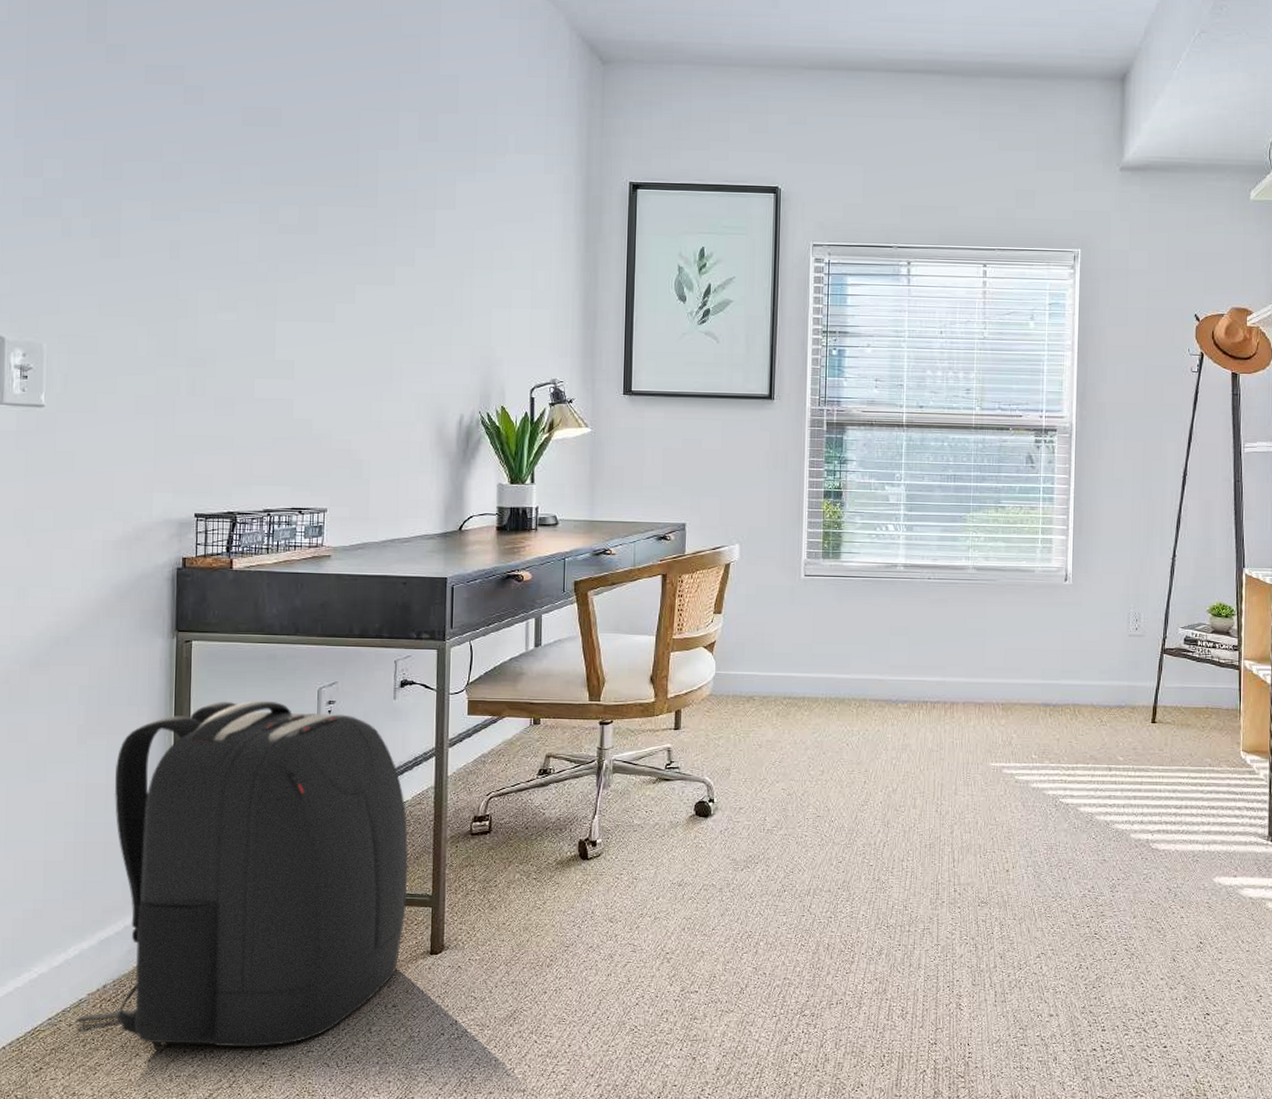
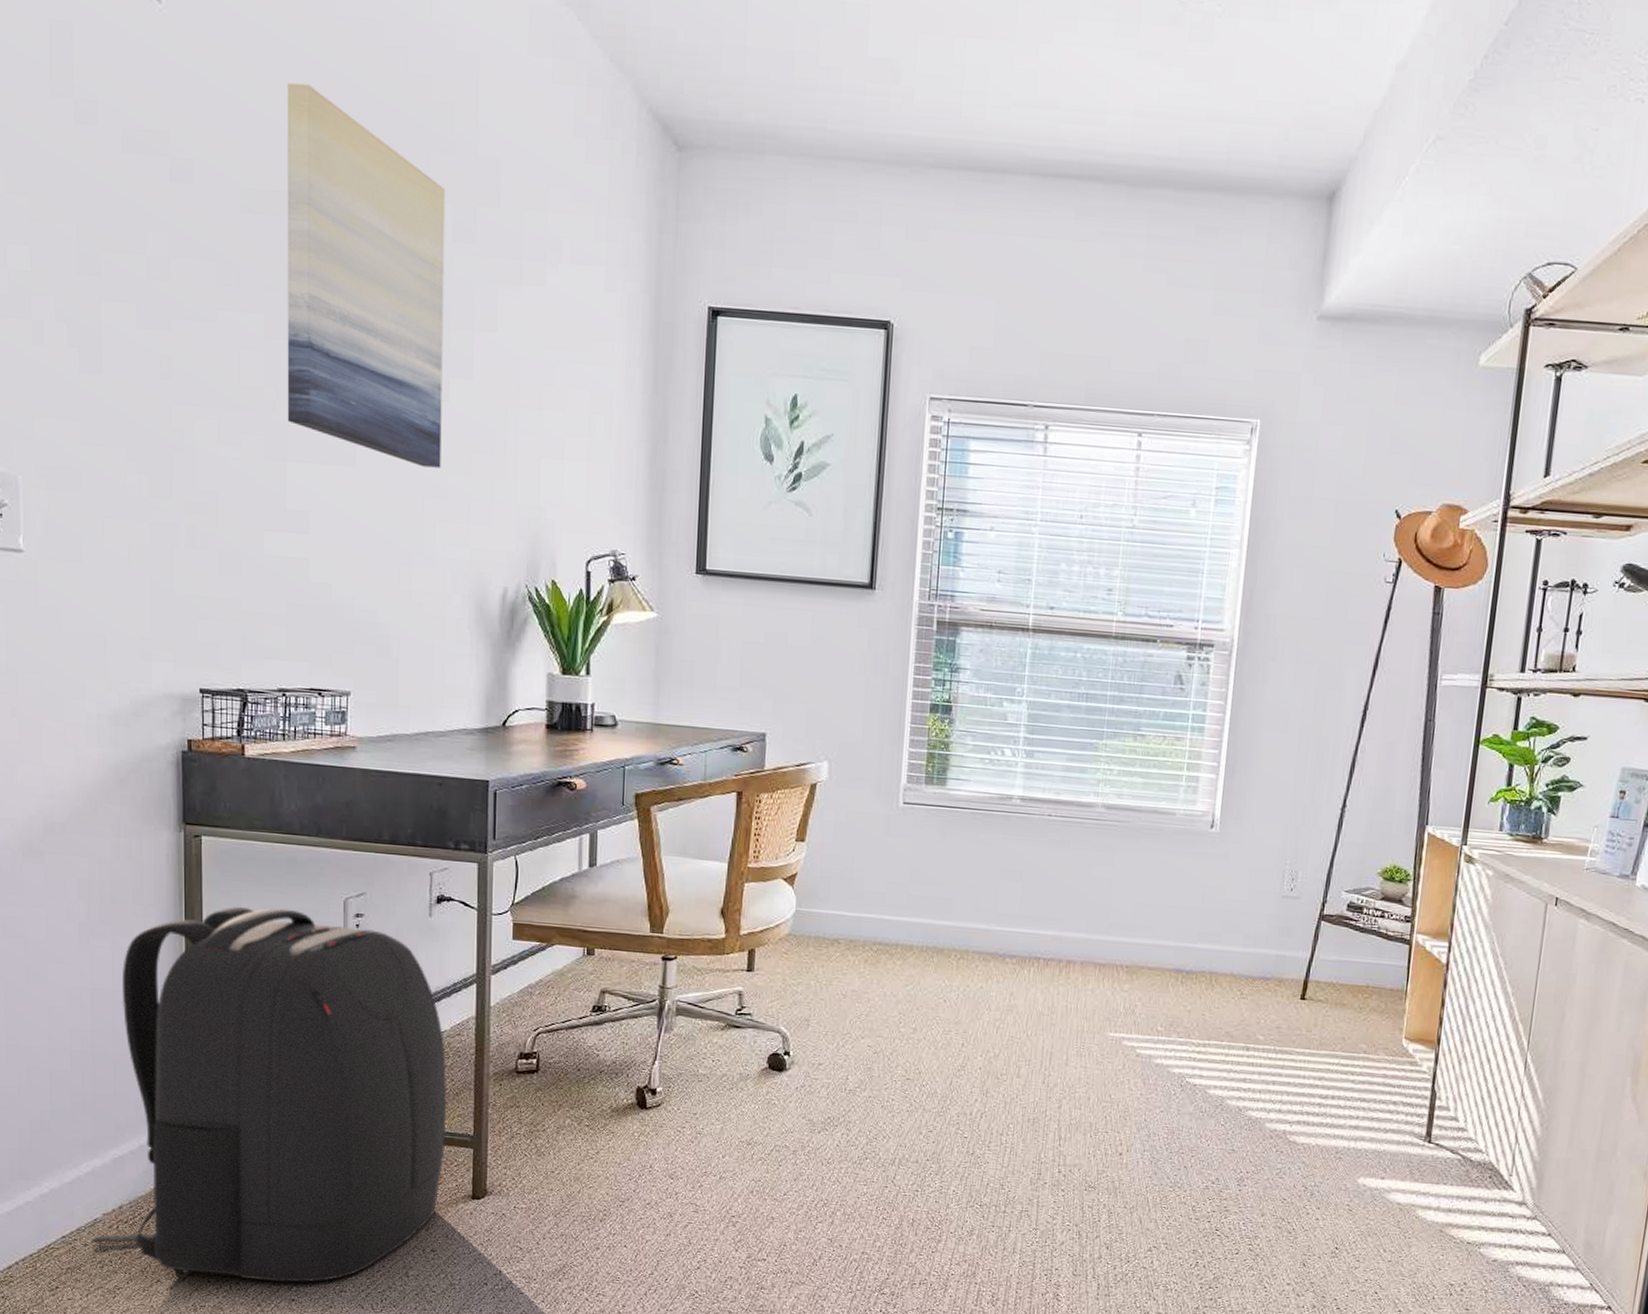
wall art: none [277,26,413,320] -> present [287,83,446,468]

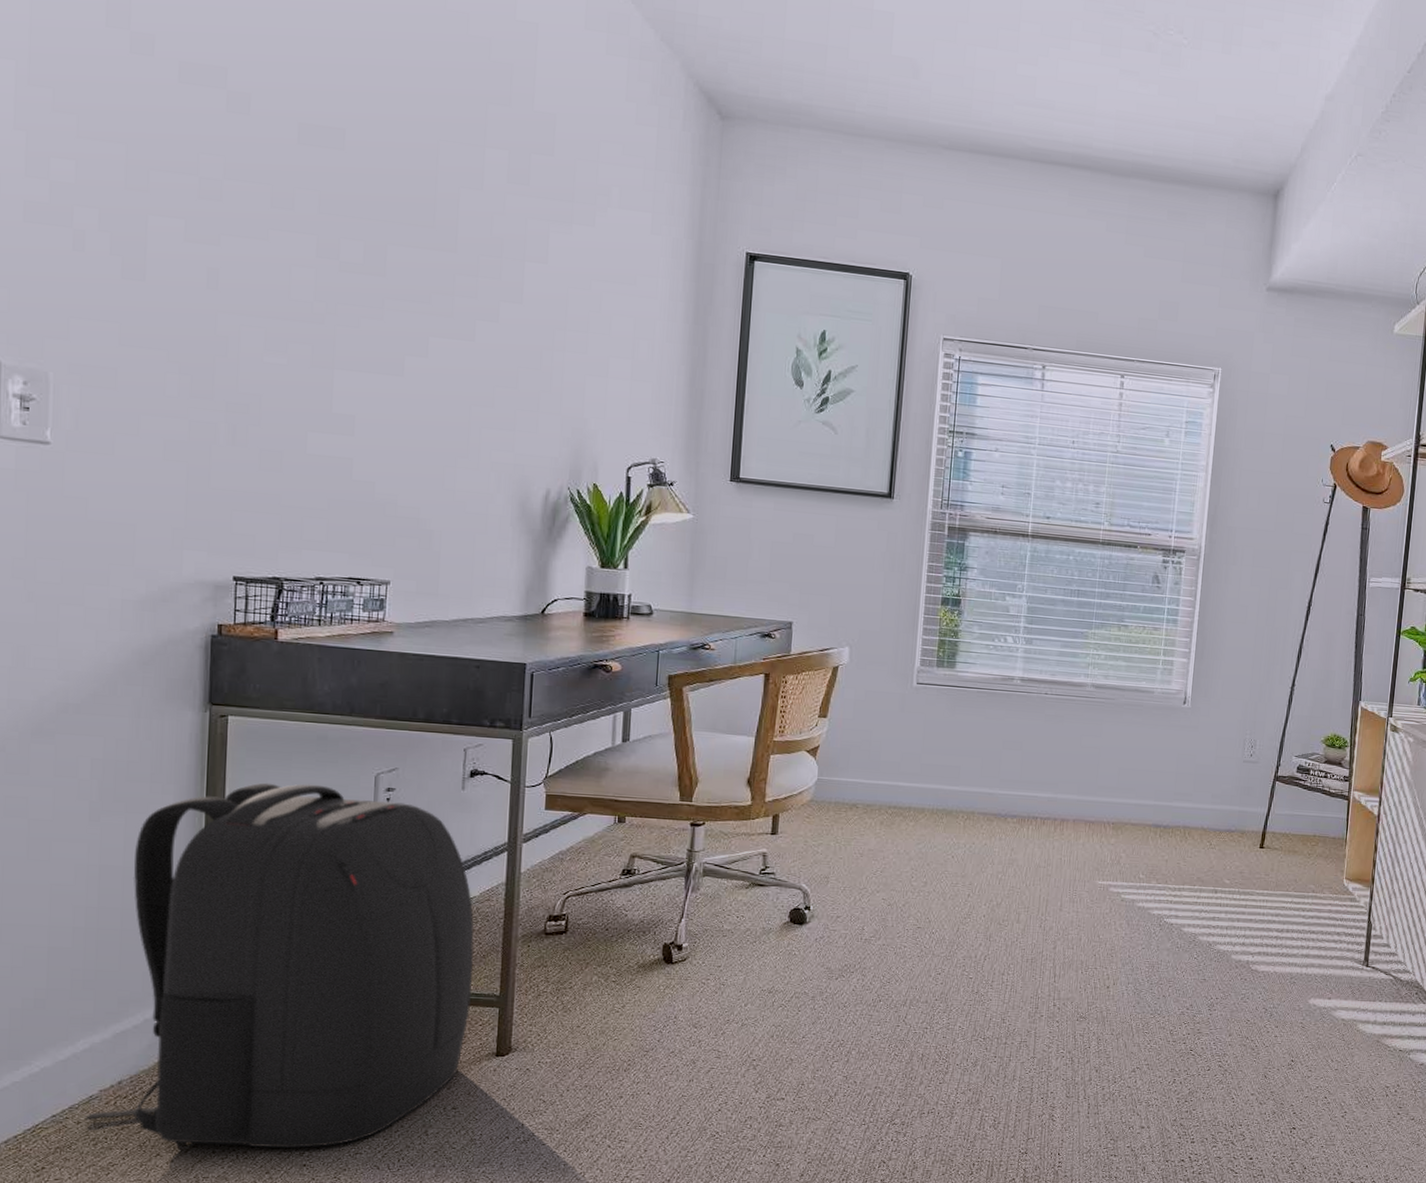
wall art: present [287,83,446,468] -> none [336,34,502,381]

